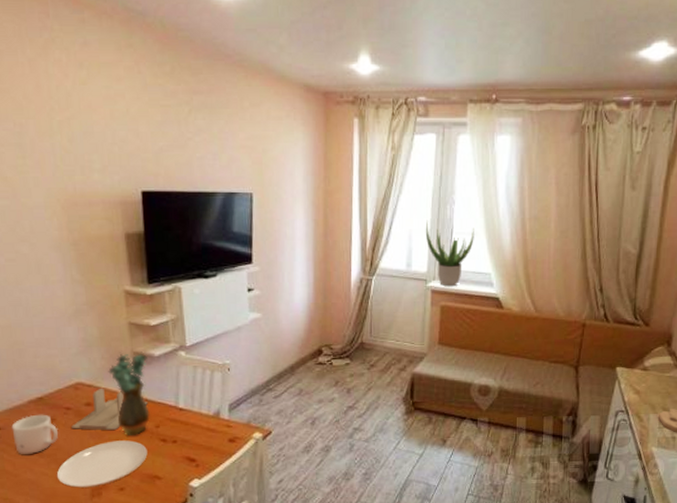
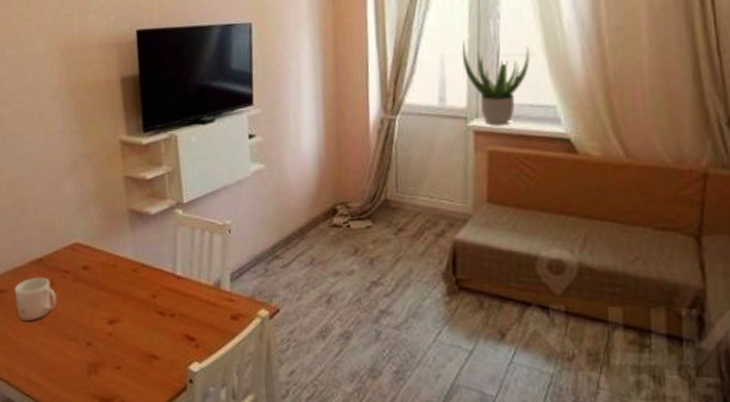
plate: present [56,440,148,488] -> none [55,310,145,363]
napkin holder: present [71,388,148,431] -> none [69,249,144,299]
vase: present [108,351,150,435] -> none [104,209,147,305]

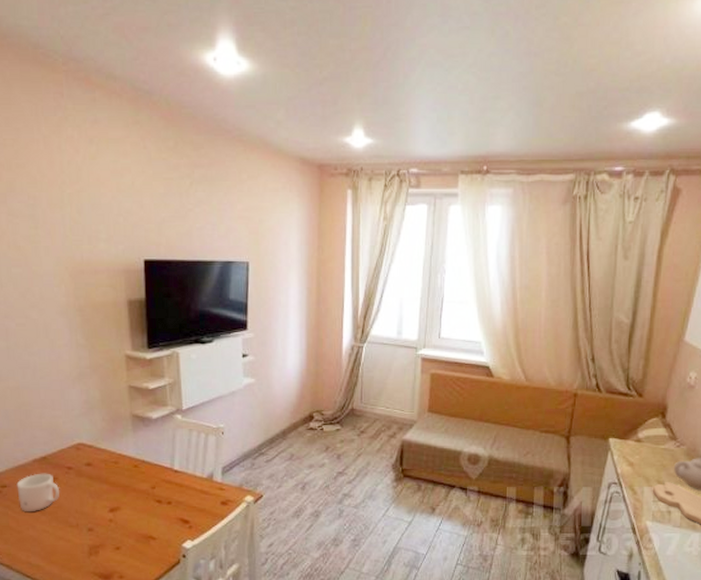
potted plant: present [461,40,530,126] -> none [416,288,465,355]

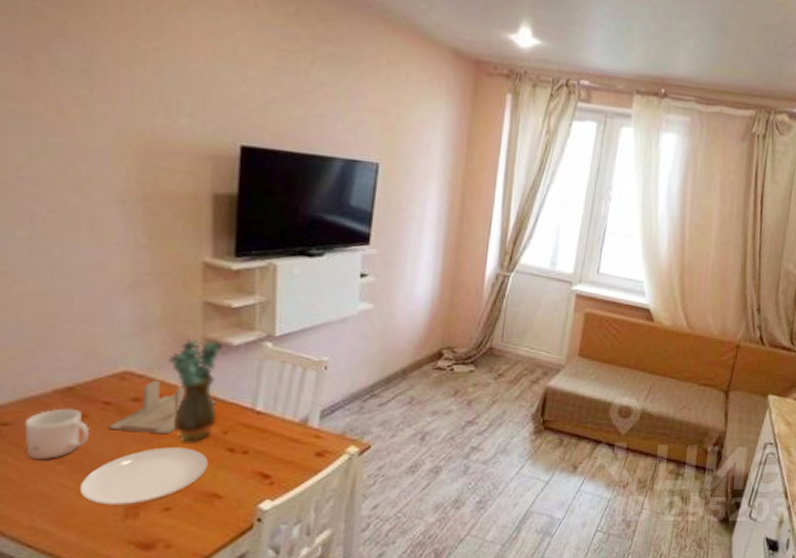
plate: none [57,500,143,546] -> present [79,447,208,505]
napkin holder: none [72,448,145,491] -> present [109,379,216,435]
vase: none [108,414,147,496] -> present [168,338,222,442]

